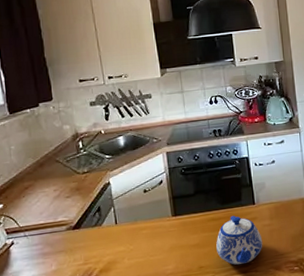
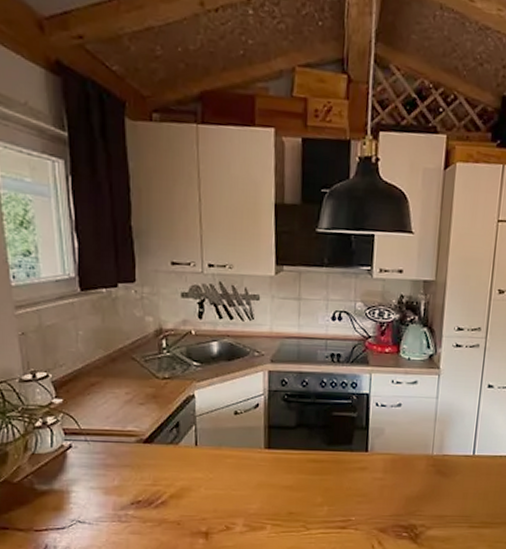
teapot: present [216,216,263,265] -> none [312,461,370,519]

